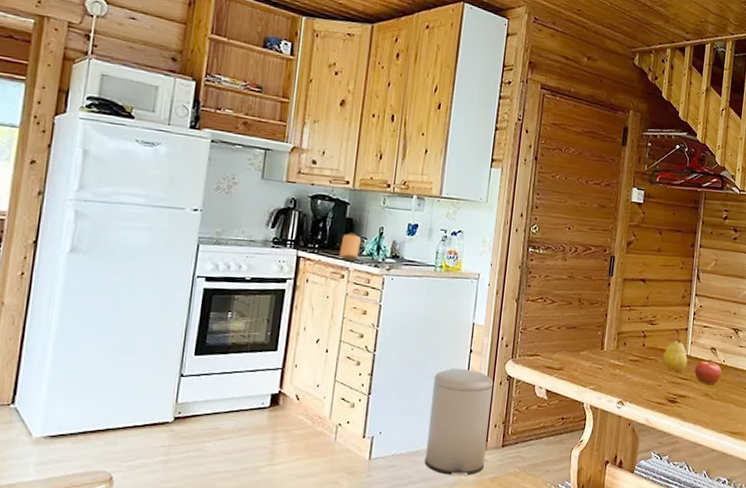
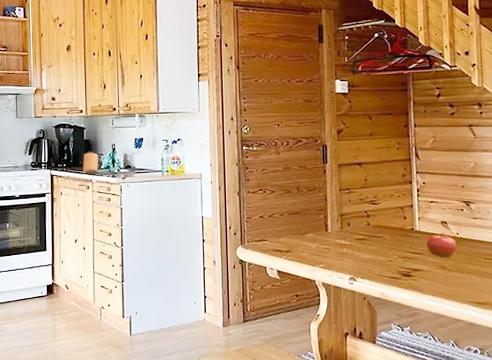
pedal bin: present [424,369,493,477] -> none [175,256,229,349]
fruit: present [662,339,688,373] -> none [389,215,417,248]

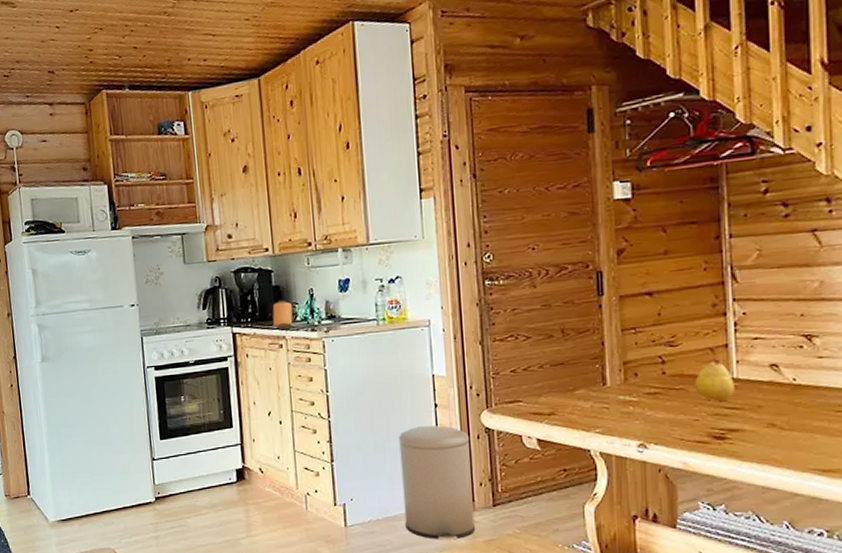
pedal bin: none [175,256,229,349] -> present [399,425,475,540]
fruit: none [389,215,417,248] -> present [694,359,734,402]
fruit: present [426,232,457,258] -> none [748,378,793,413]

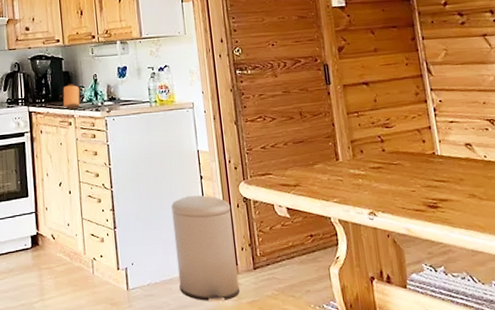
fruit: present [694,359,734,402] -> none [408,139,440,176]

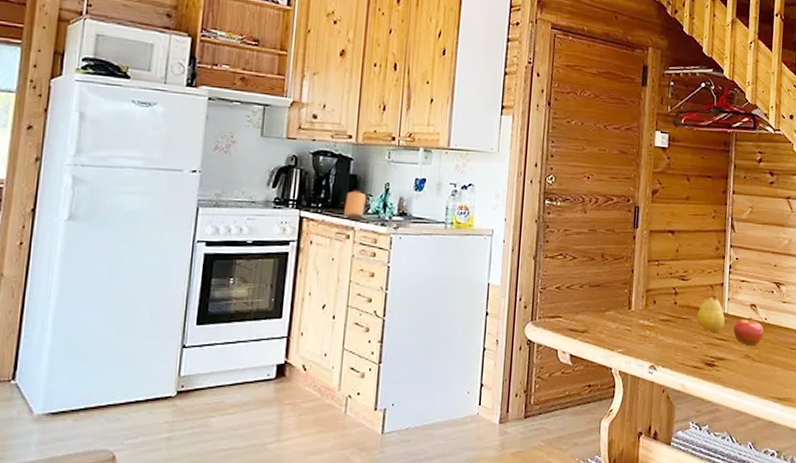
pedal bin: present [171,195,240,302] -> none [441,333,512,451]
fruit: none [408,139,440,176] -> present [696,295,725,333]
fruit: none [451,155,486,185] -> present [733,316,764,346]

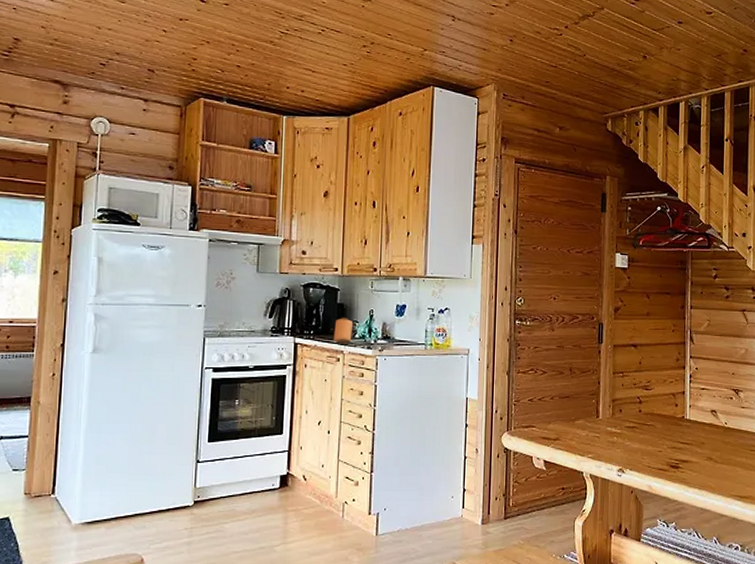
fruit: present [696,295,725,333] -> none [660,403,687,438]
fruit: present [733,316,764,346] -> none [696,421,724,449]

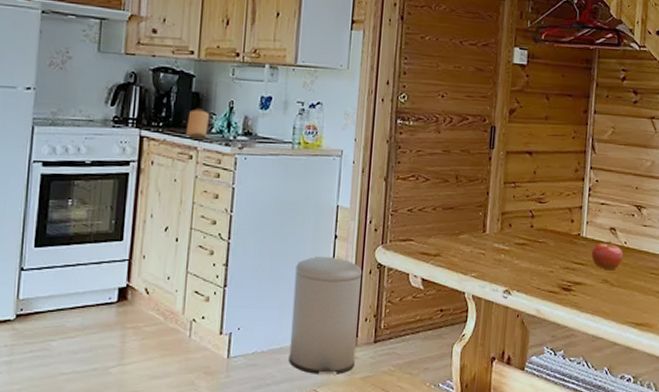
pedal bin: none [430,444,490,550] -> present [289,257,362,376]
fruit: none [696,421,724,449] -> present [591,240,623,270]

